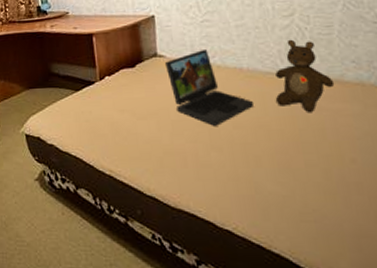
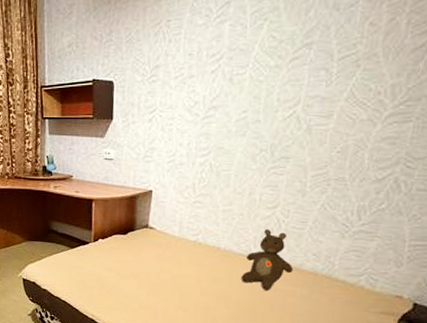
laptop: present [164,50,253,126] -> none [153,227,222,292]

